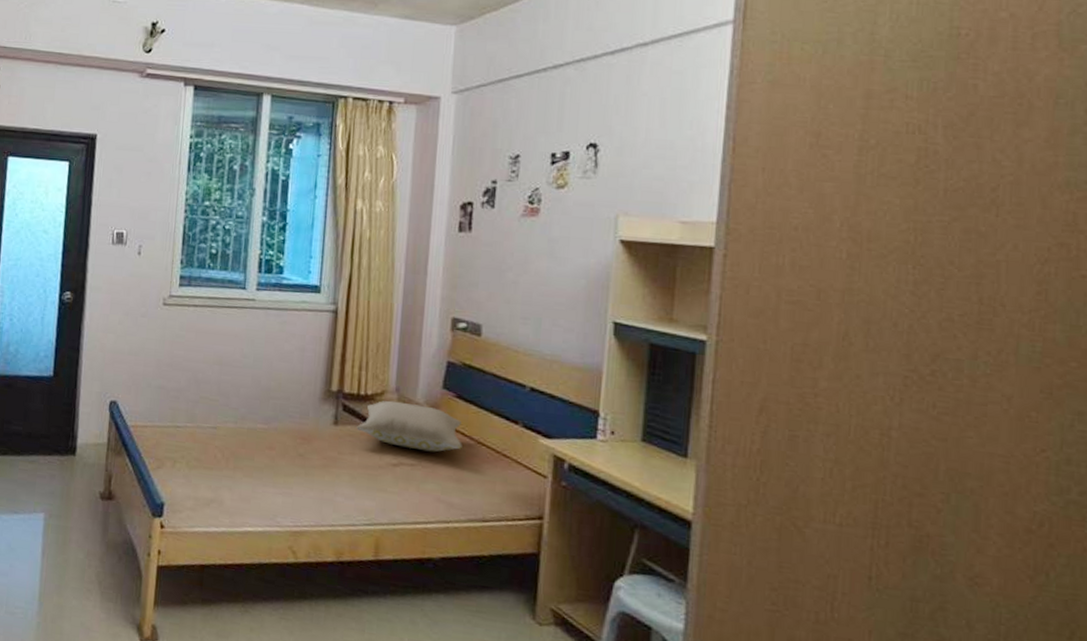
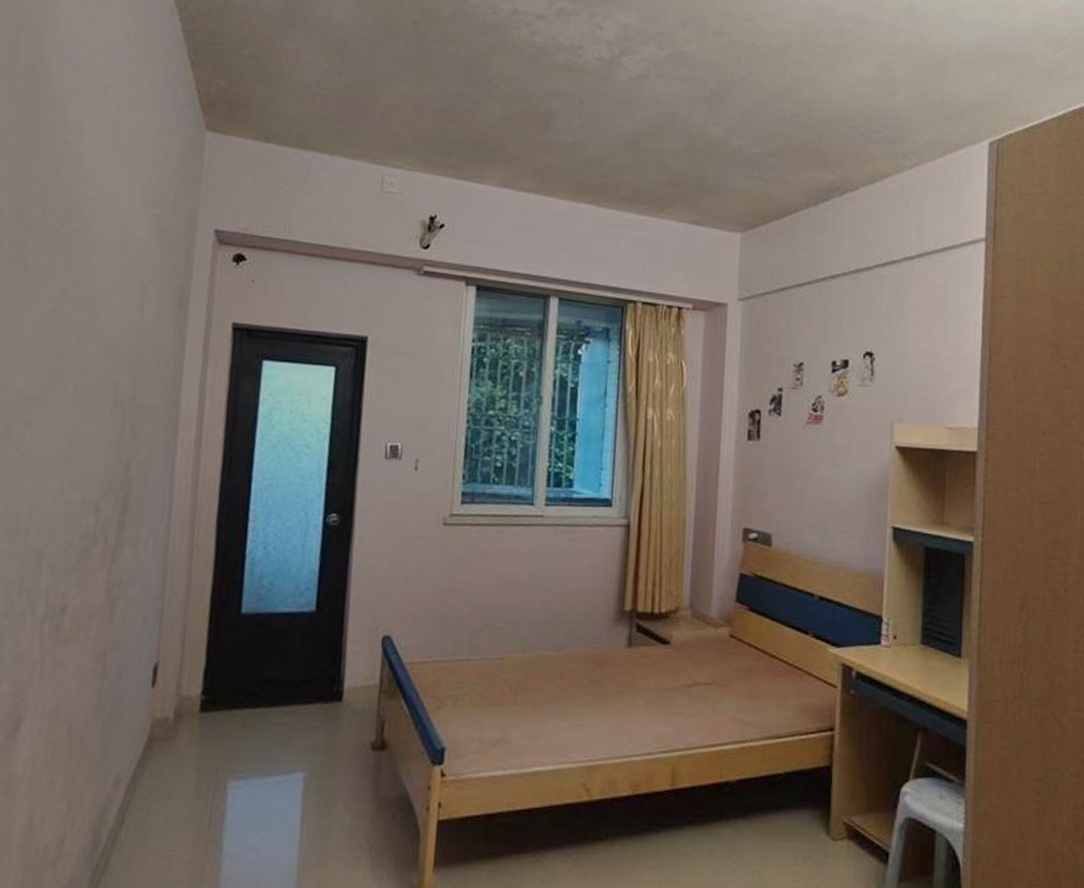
pillow: present [357,400,462,453] -> none [651,617,756,669]

